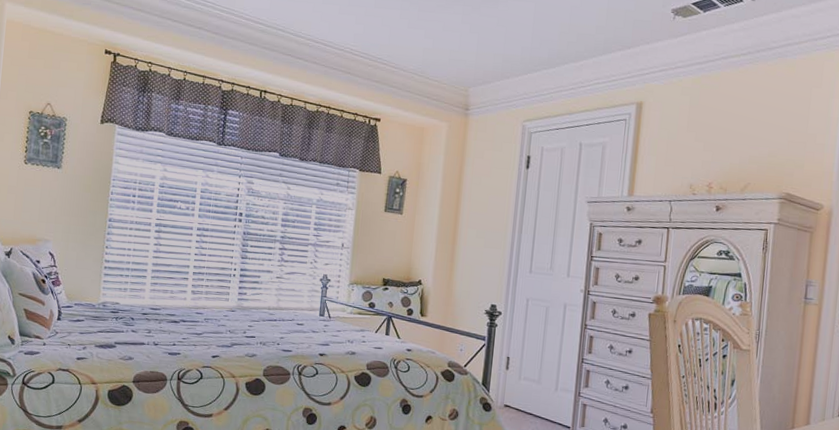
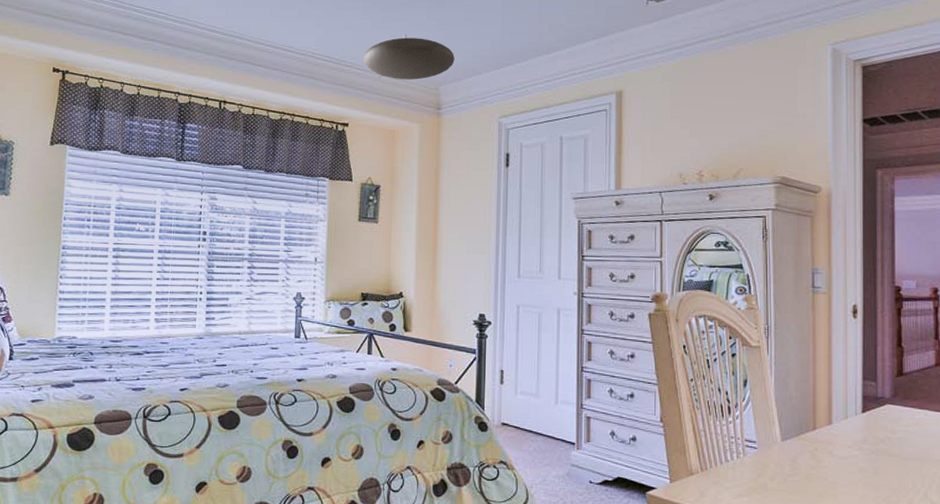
ceiling light: none [398,35,486,81] -> present [363,34,455,80]

